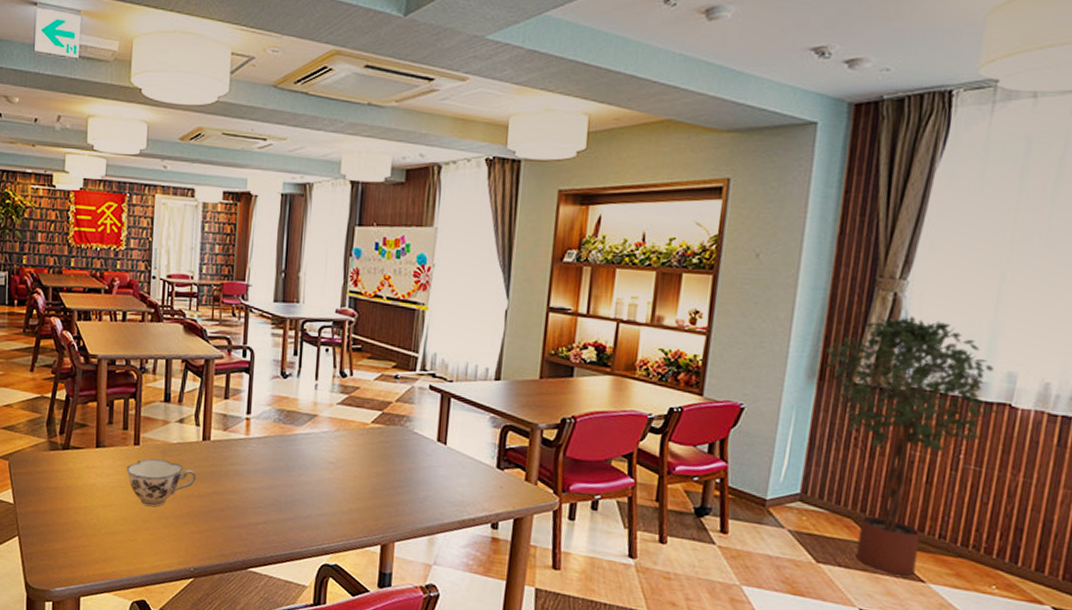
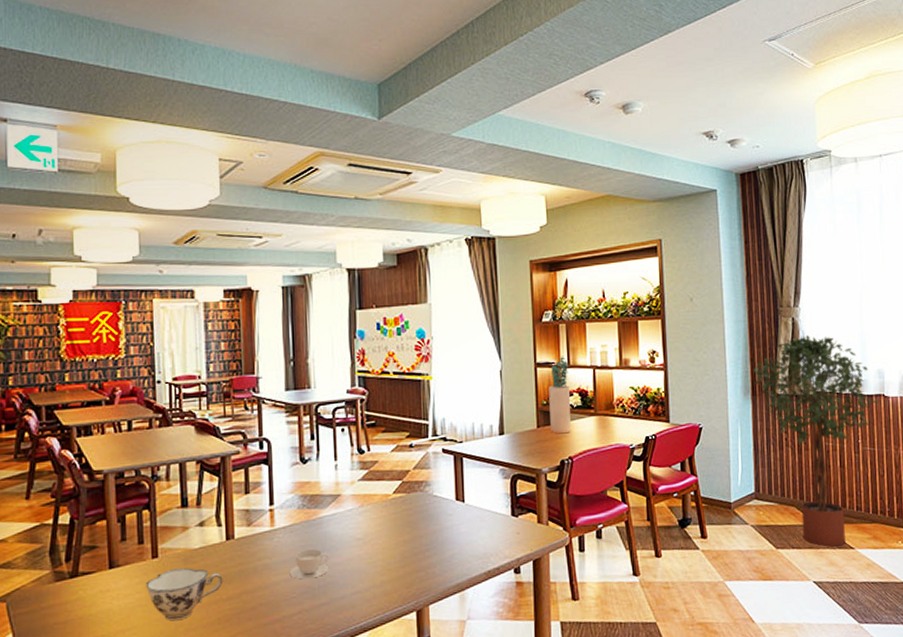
teacup: none [259,463,299,493] -> present [289,549,329,579]
vase: none [555,302,588,390] -> present [548,355,571,434]

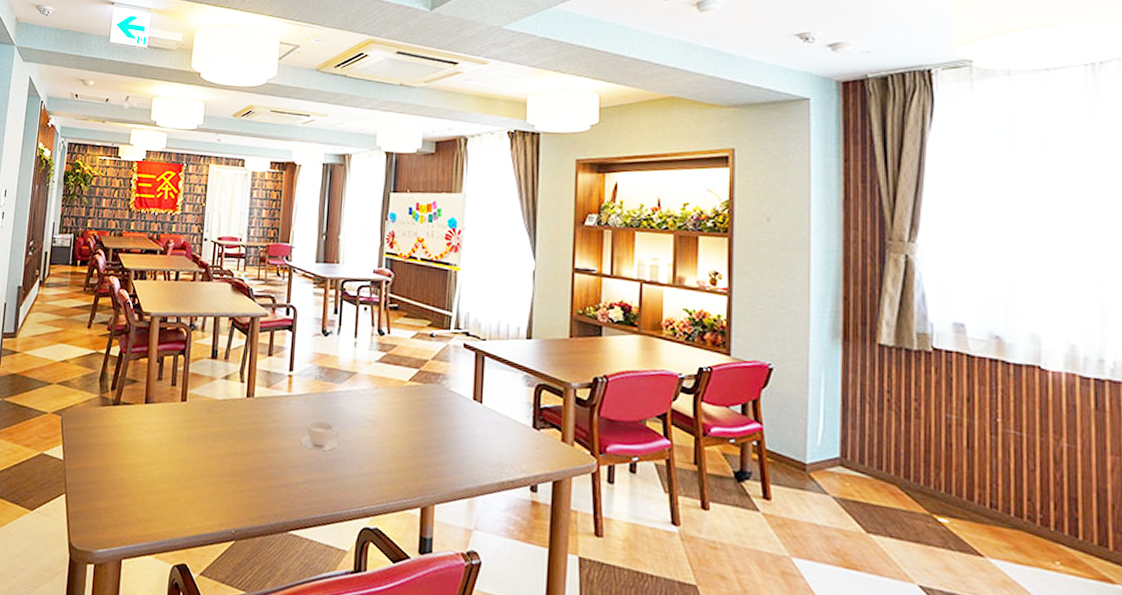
teacup: present [145,568,223,621] -> none [173,415,240,465]
vase: present [548,355,571,434] -> none [585,264,612,350]
potted tree: present [752,334,879,547] -> none [844,277,1031,549]

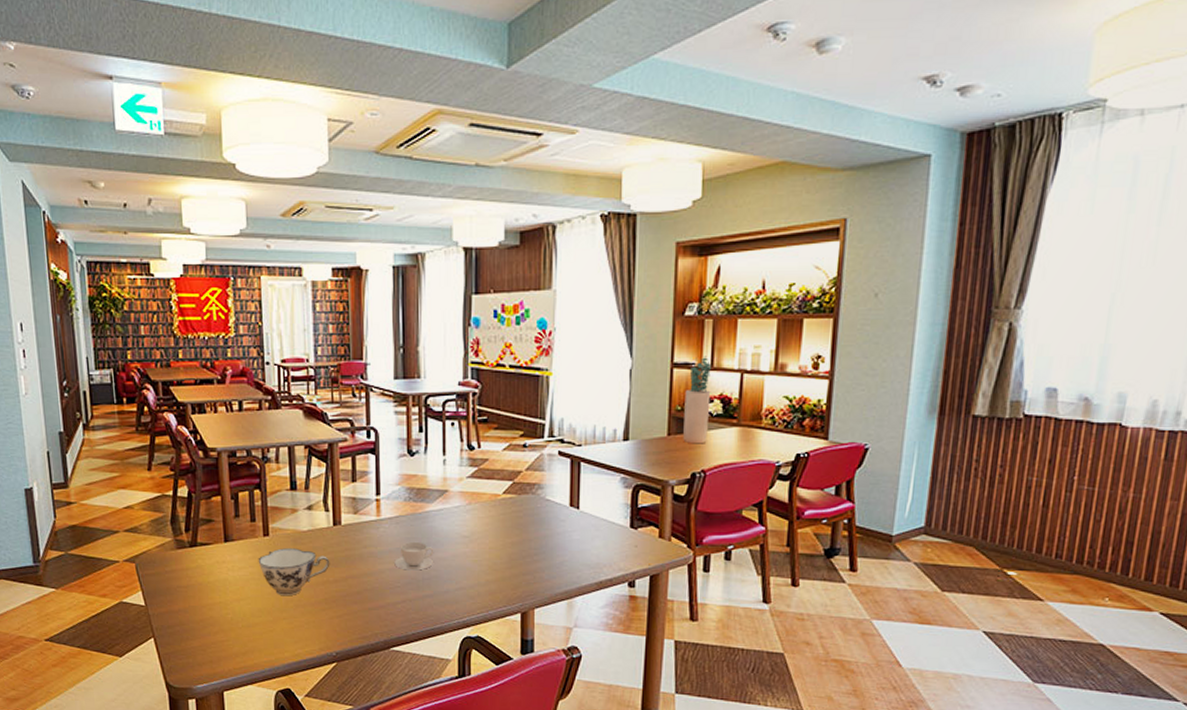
teacup: none [173,415,240,465] -> present [258,548,330,597]
vase: none [585,264,612,350] -> present [683,356,712,444]

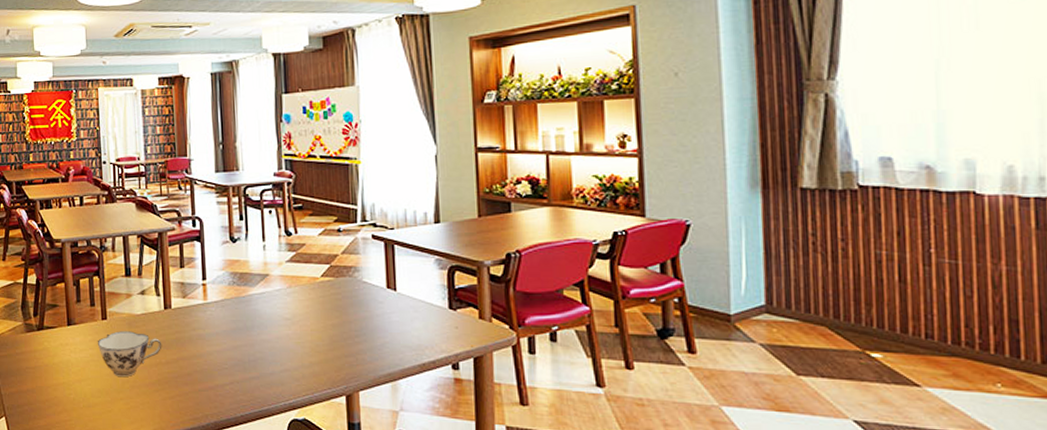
teacup: present [394,542,434,571] -> none [221,325,259,353]
vase: present [683,356,712,444] -> none [492,139,519,225]

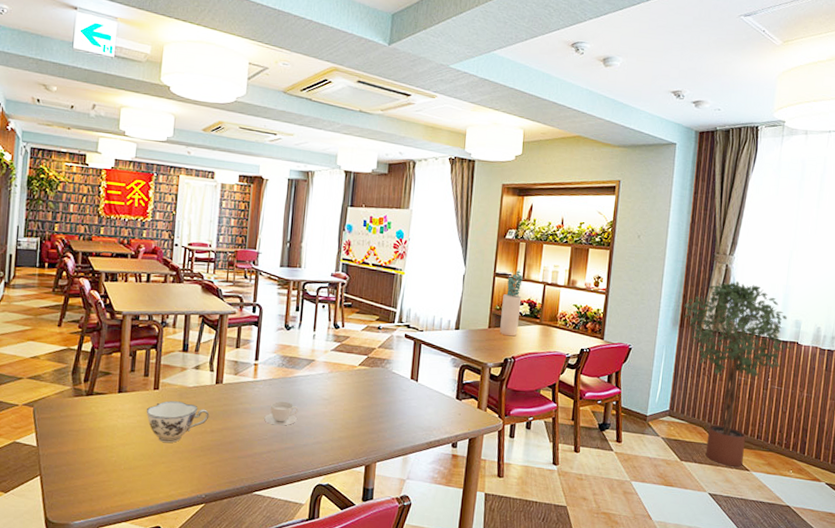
teacup: none [221,325,259,353] -> present [264,401,299,426]
vase: none [492,139,519,225] -> present [500,269,524,337]
potted tree: none [762,114,966,381] -> present [683,281,792,467]

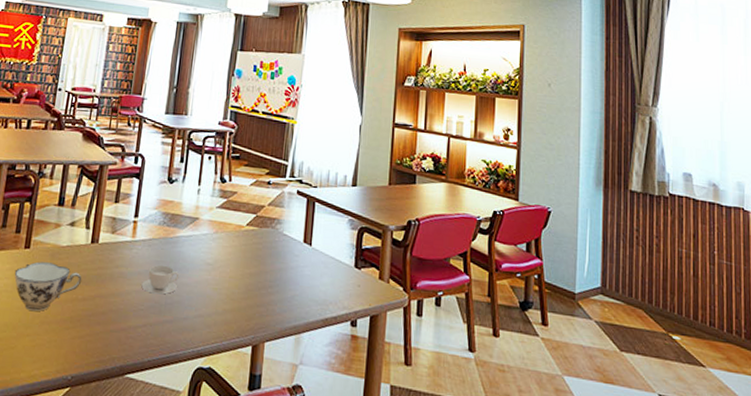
vase: present [500,269,524,337] -> none [401,120,426,196]
potted tree: present [683,281,792,467] -> none [605,135,738,361]

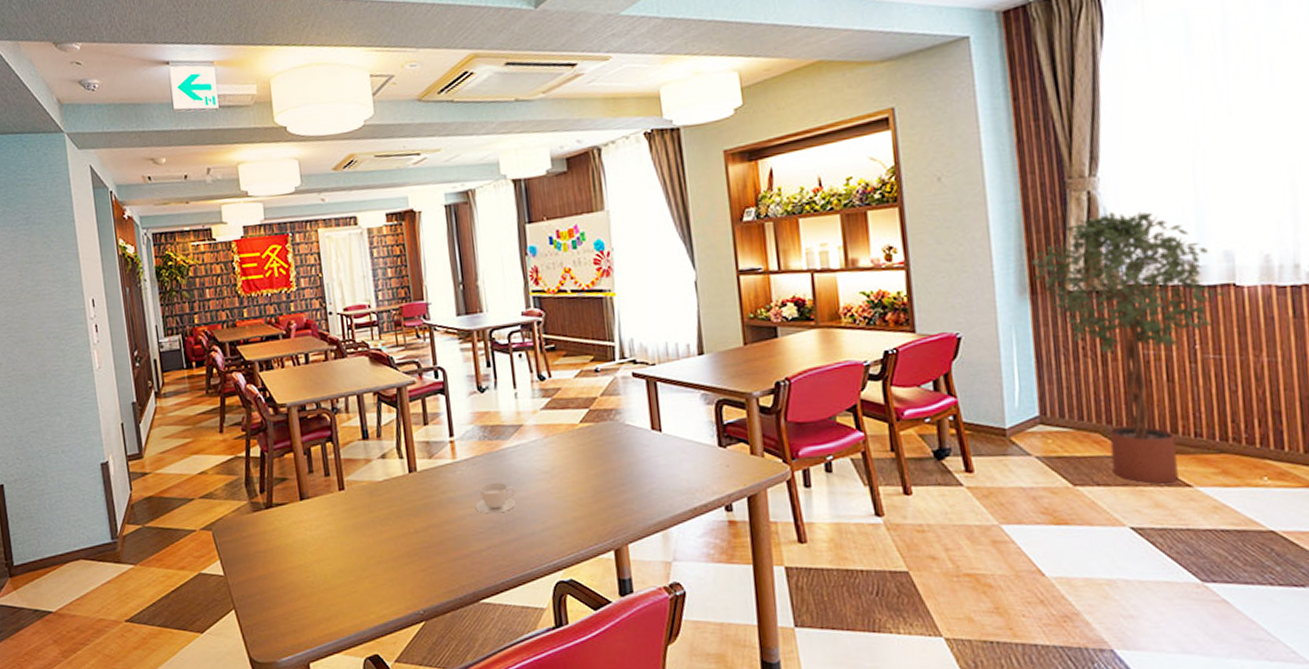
teacup: present [14,261,82,312] -> none [335,500,410,553]
potted tree: none [605,135,738,361] -> present [1029,211,1227,484]

